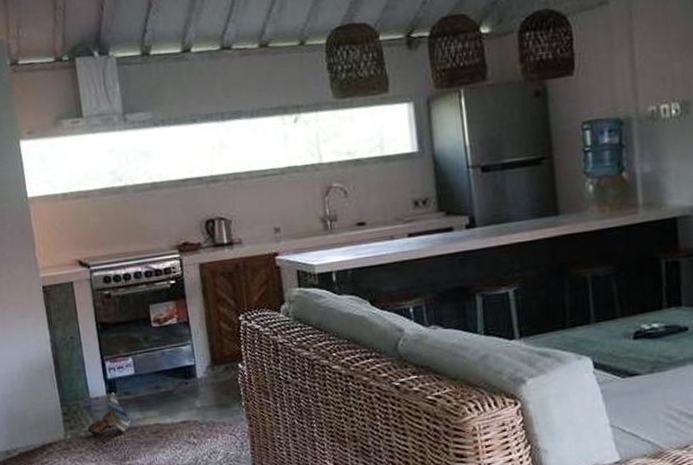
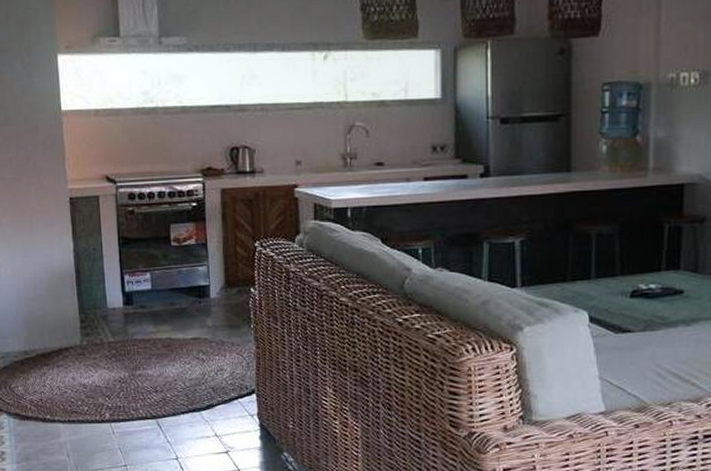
shoe: present [87,393,131,435] -> none [103,305,144,344]

